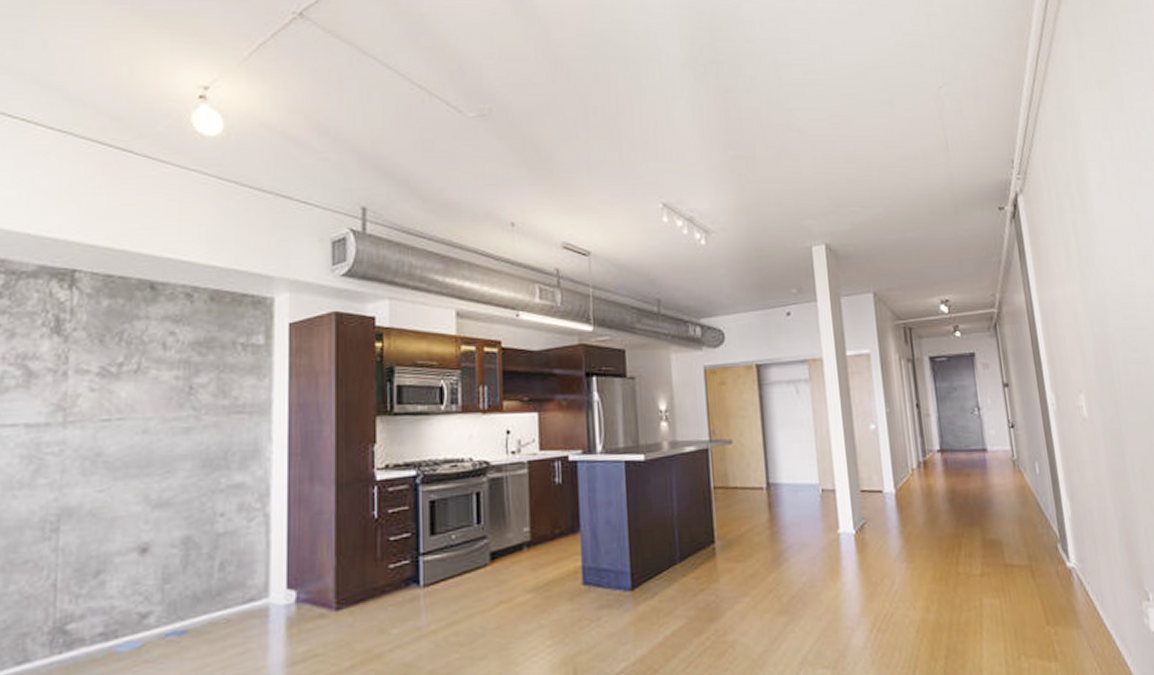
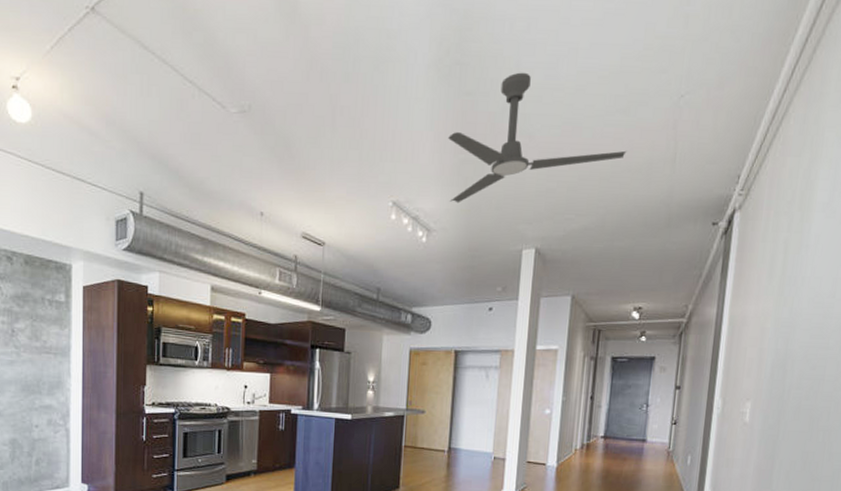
ceiling fan: none [714,69,899,202] -> present [448,72,627,204]

